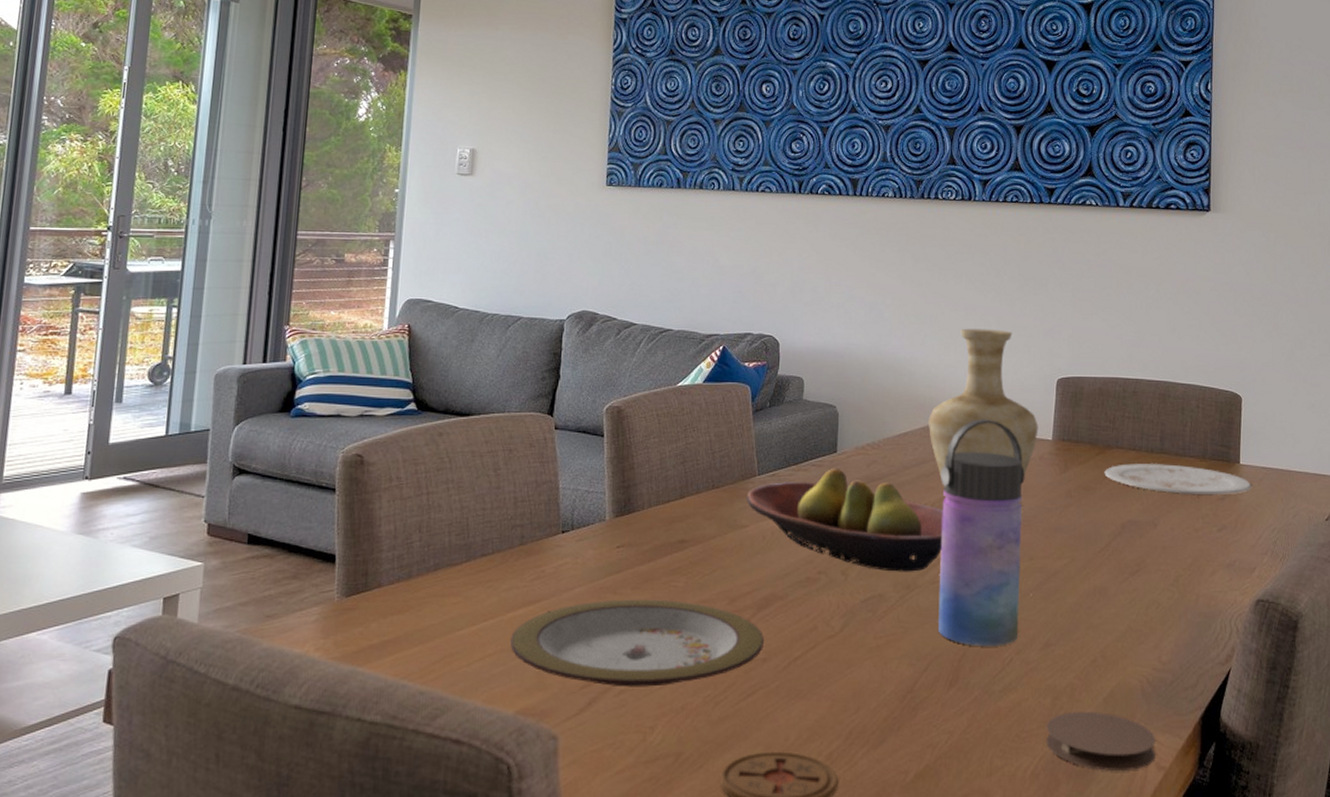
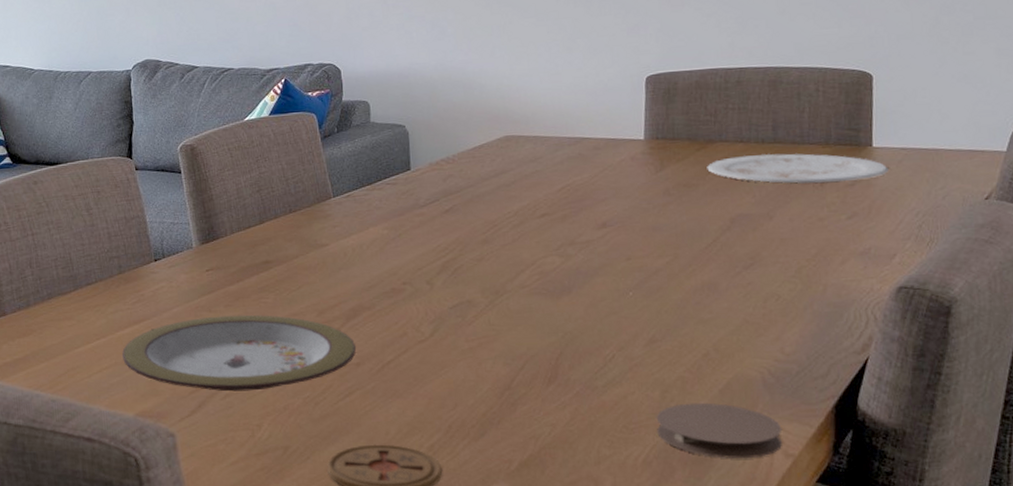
fruit bowl: present [747,468,943,572] -> none [324,184,531,279]
vase: present [929,328,1038,487] -> none [504,32,628,195]
water bottle: present [938,419,1025,646] -> none [522,124,620,345]

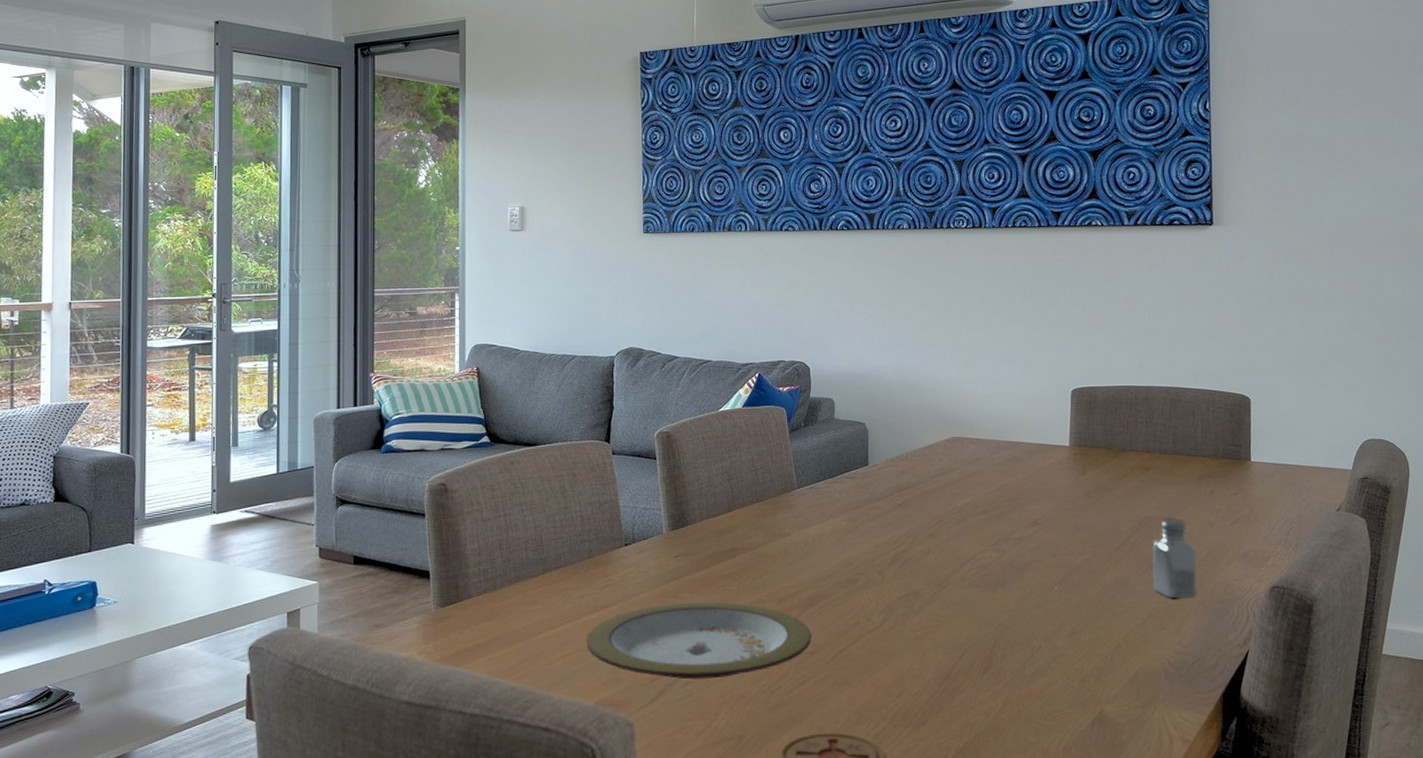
coaster: present [656,402,782,459] -> none [1075,691,1180,745]
plate: present [707,153,889,184] -> none [1120,464,1263,492]
saltshaker: none [747,215,804,302] -> present [1152,519,1198,599]

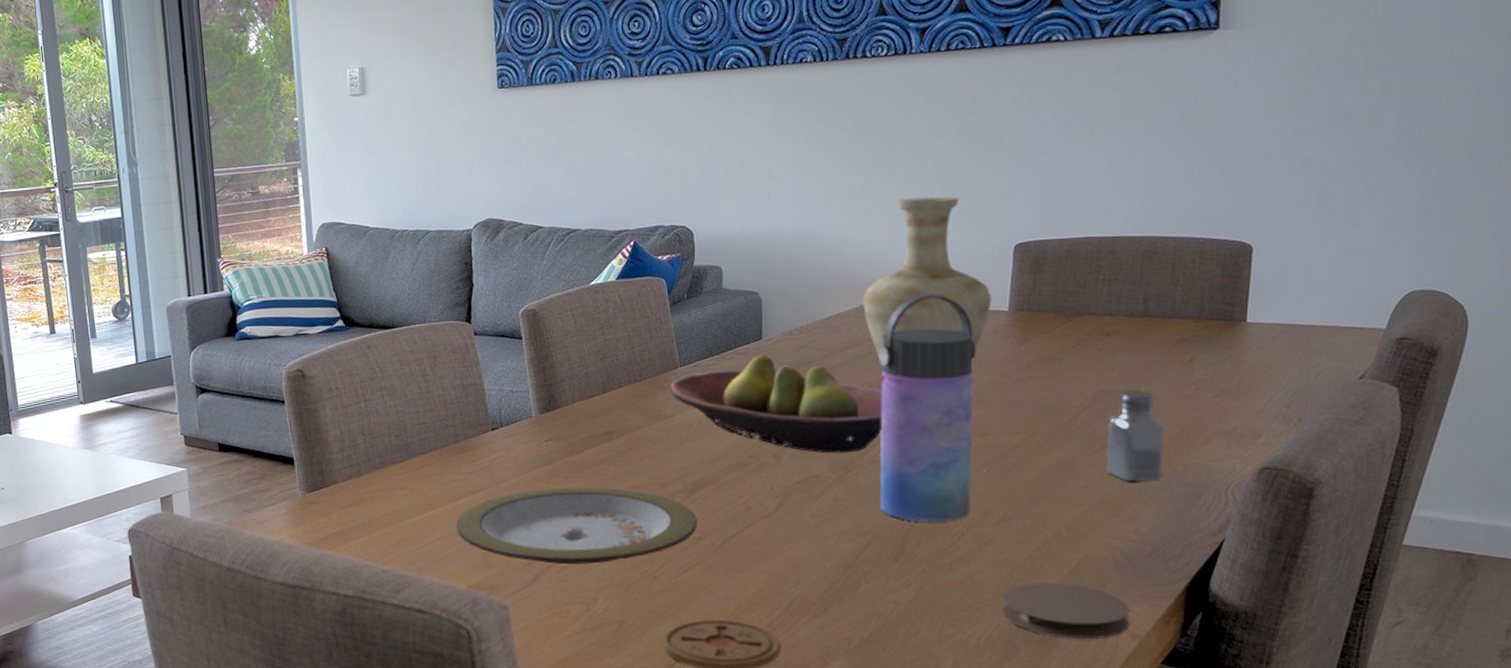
fruit bowl: none [788,479,971,571] -> present [670,354,883,454]
vase: none [952,346,1056,493] -> present [863,196,992,367]
water bottle: none [966,429,1046,635] -> present [878,294,976,522]
coaster: none [1075,691,1180,745] -> present [1002,582,1131,640]

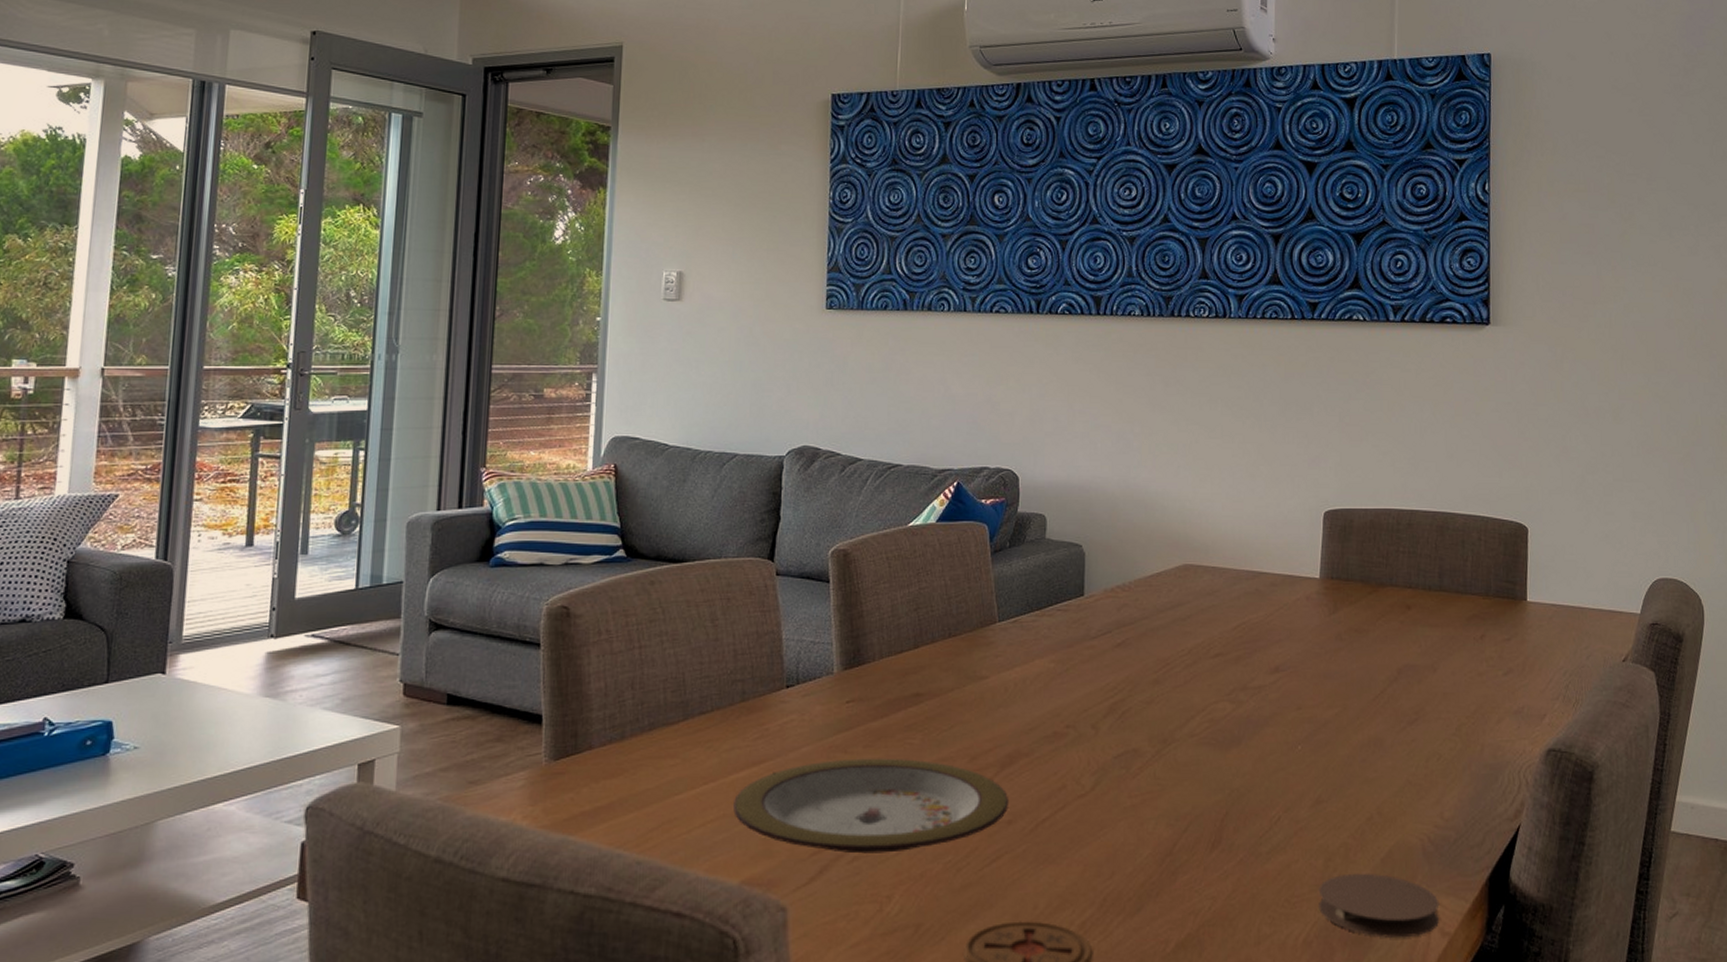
fruit bowl: present [670,354,883,454] -> none [986,612,1202,725]
vase: present [863,196,992,367] -> none [1184,458,1305,632]
water bottle: present [878,294,976,522] -> none [1198,557,1291,804]
saltshaker: present [1105,392,1163,482] -> none [1411,667,1463,762]

